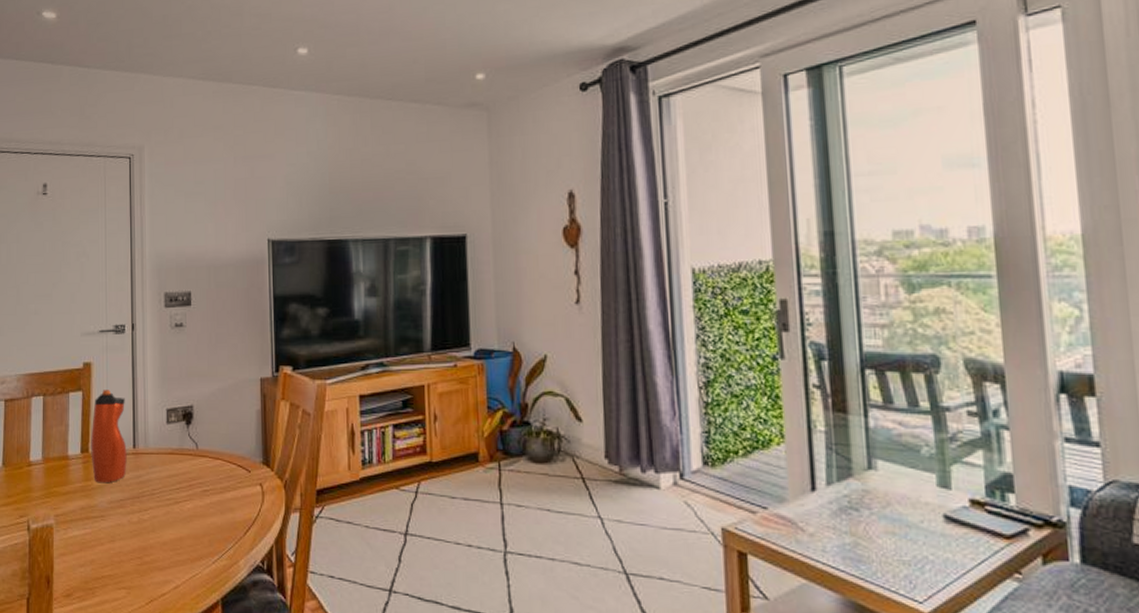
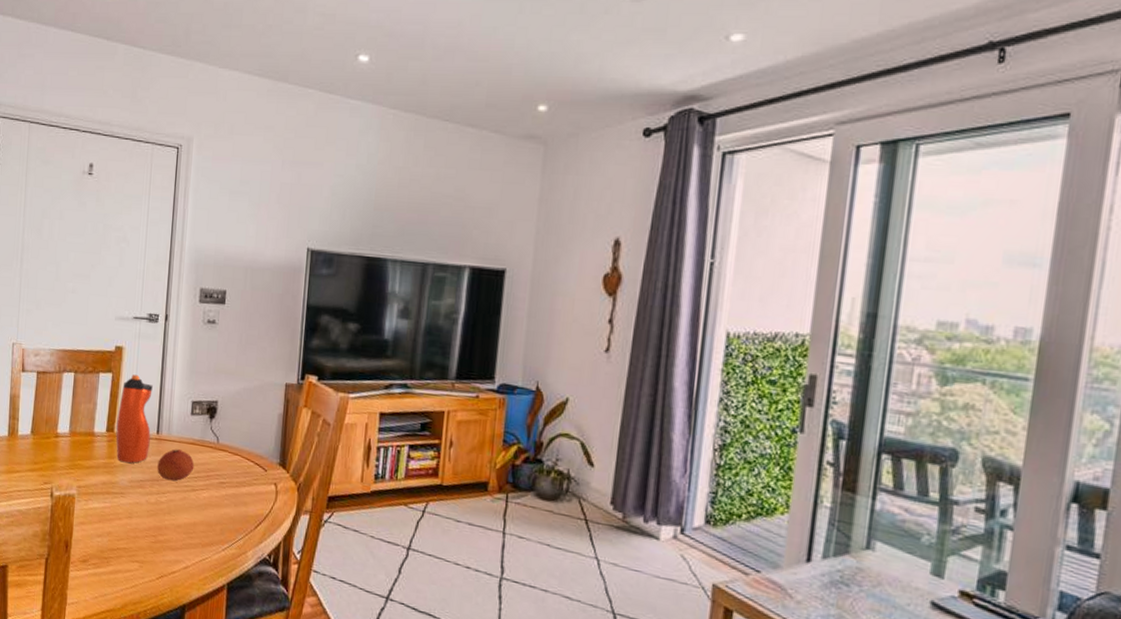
fruit: none [137,461,175,496] -> present [157,449,195,481]

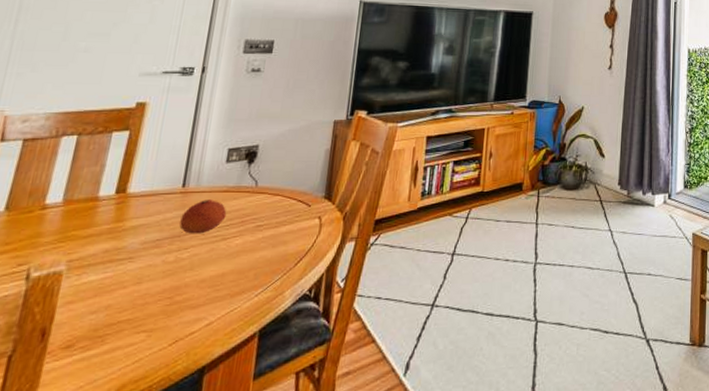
water bottle: present [116,374,153,463] -> none [127,130,181,224]

